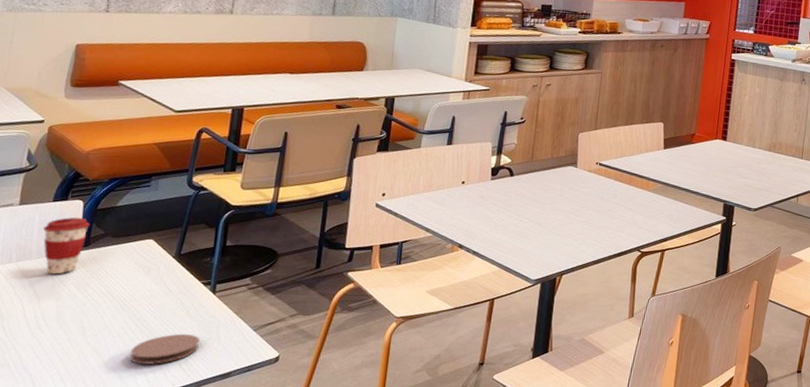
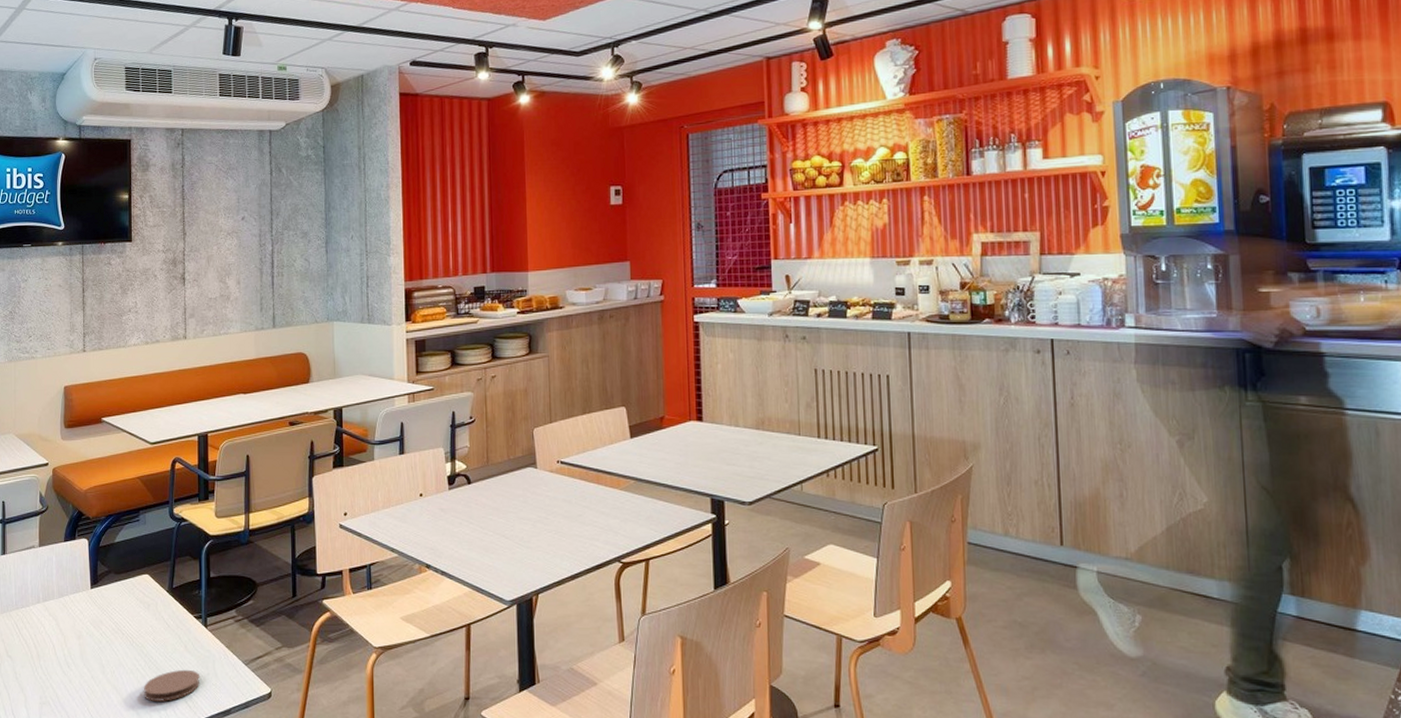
coffee cup: present [43,217,90,275] -> none [60,556,96,613]

